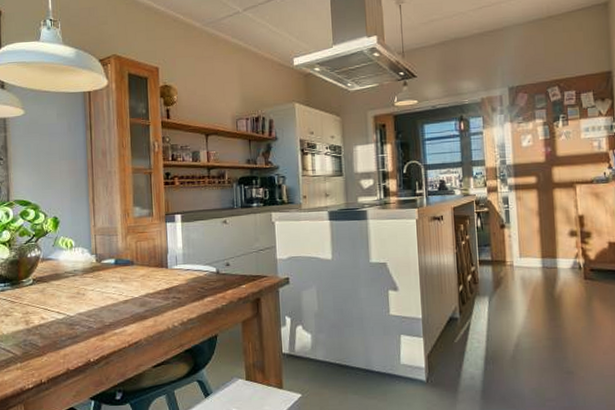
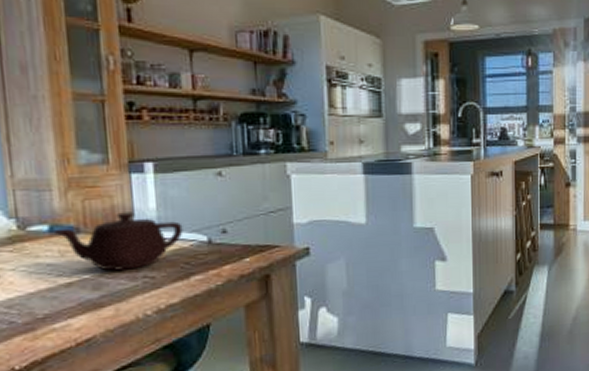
teapot: none [118,250,200,293] -> present [54,212,183,271]

